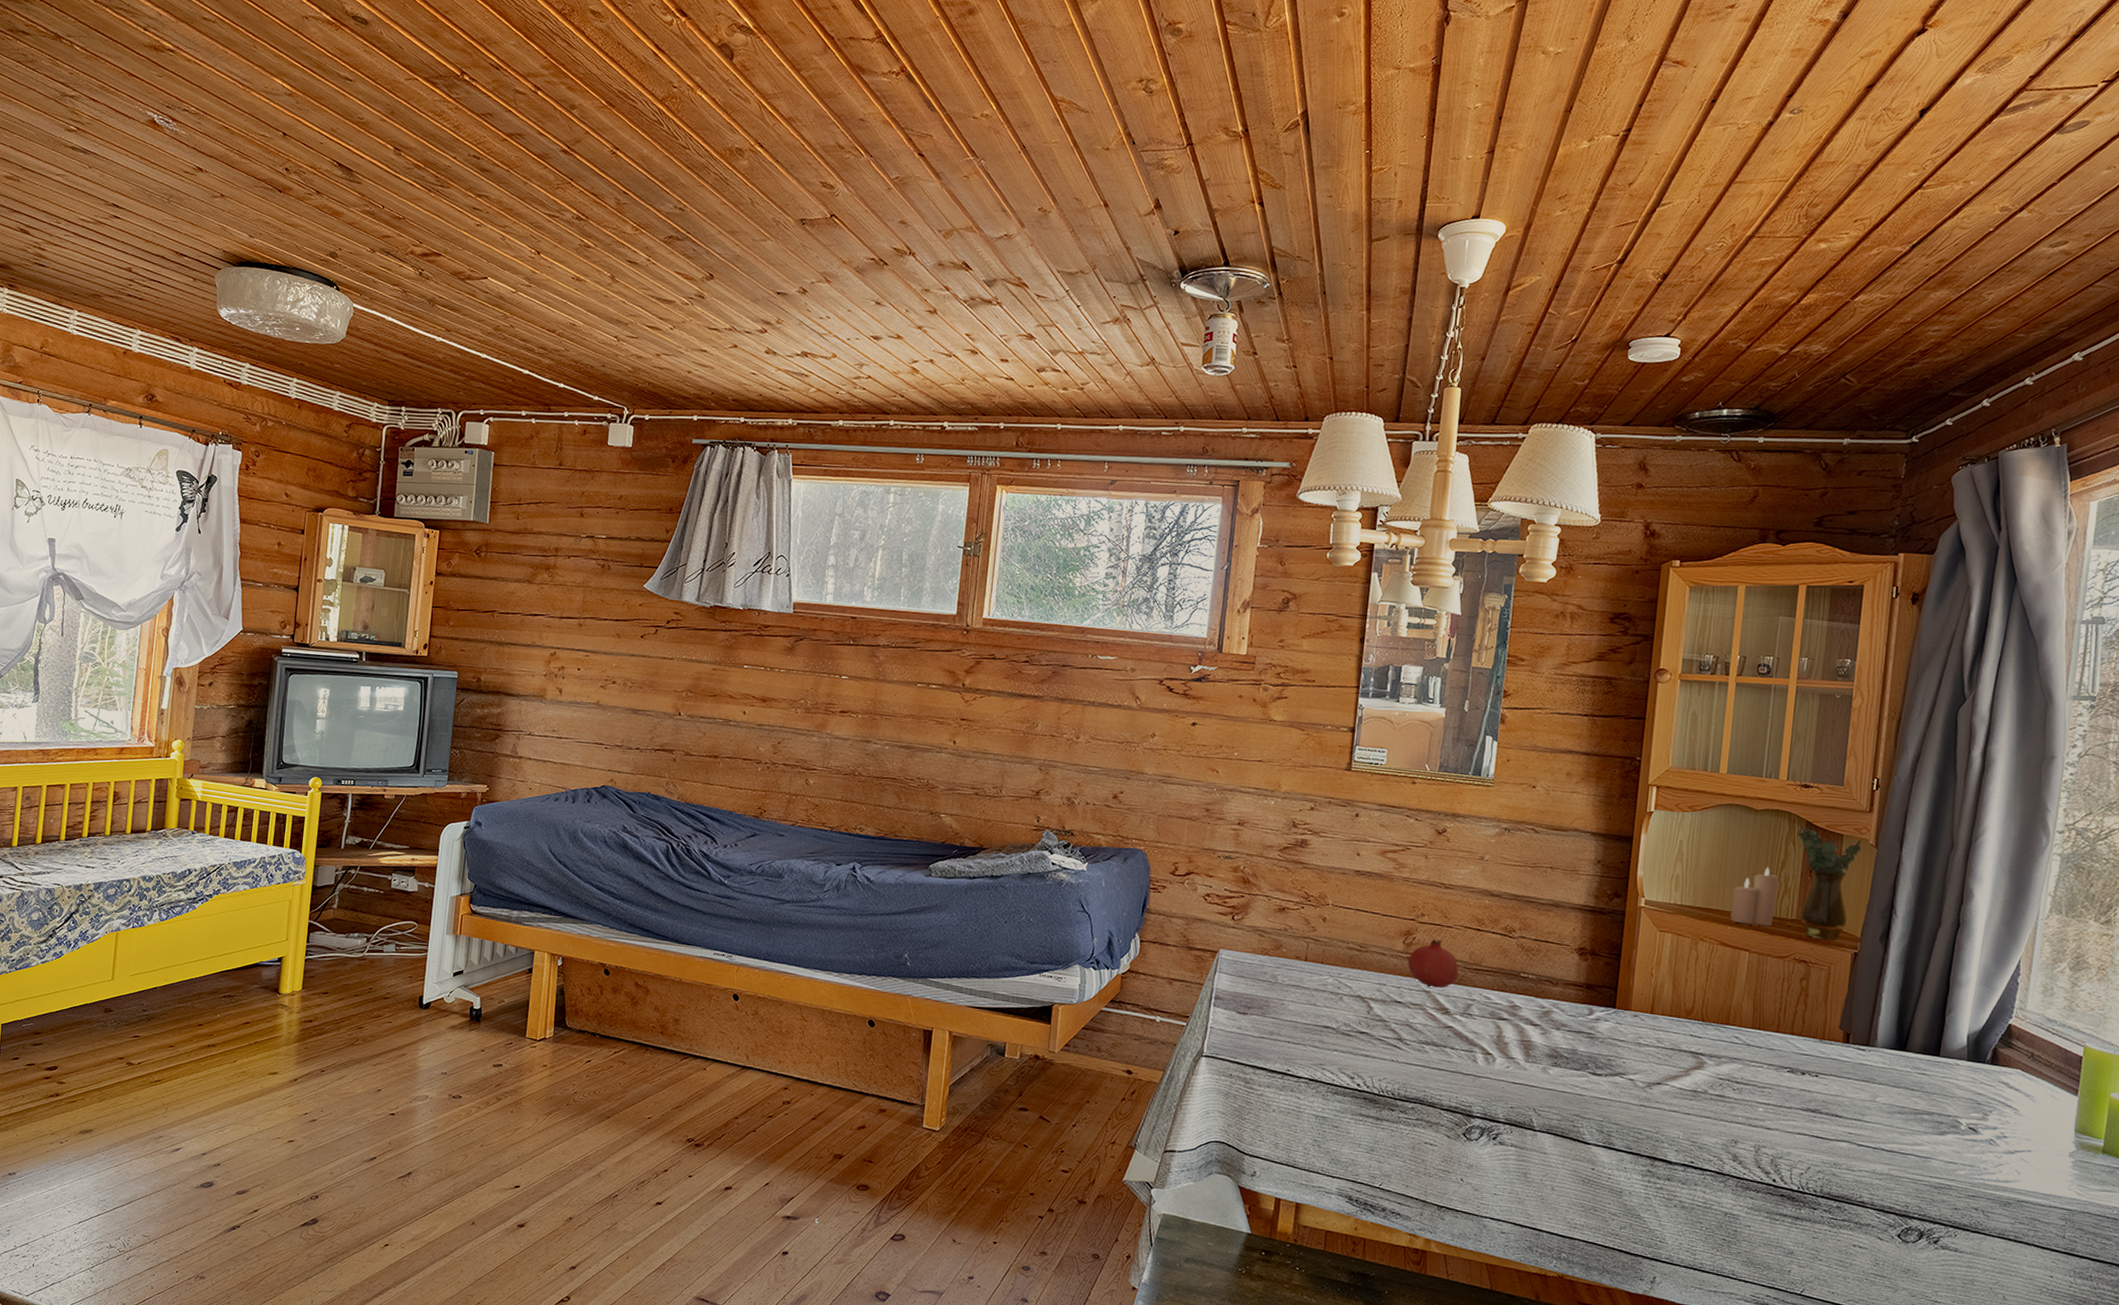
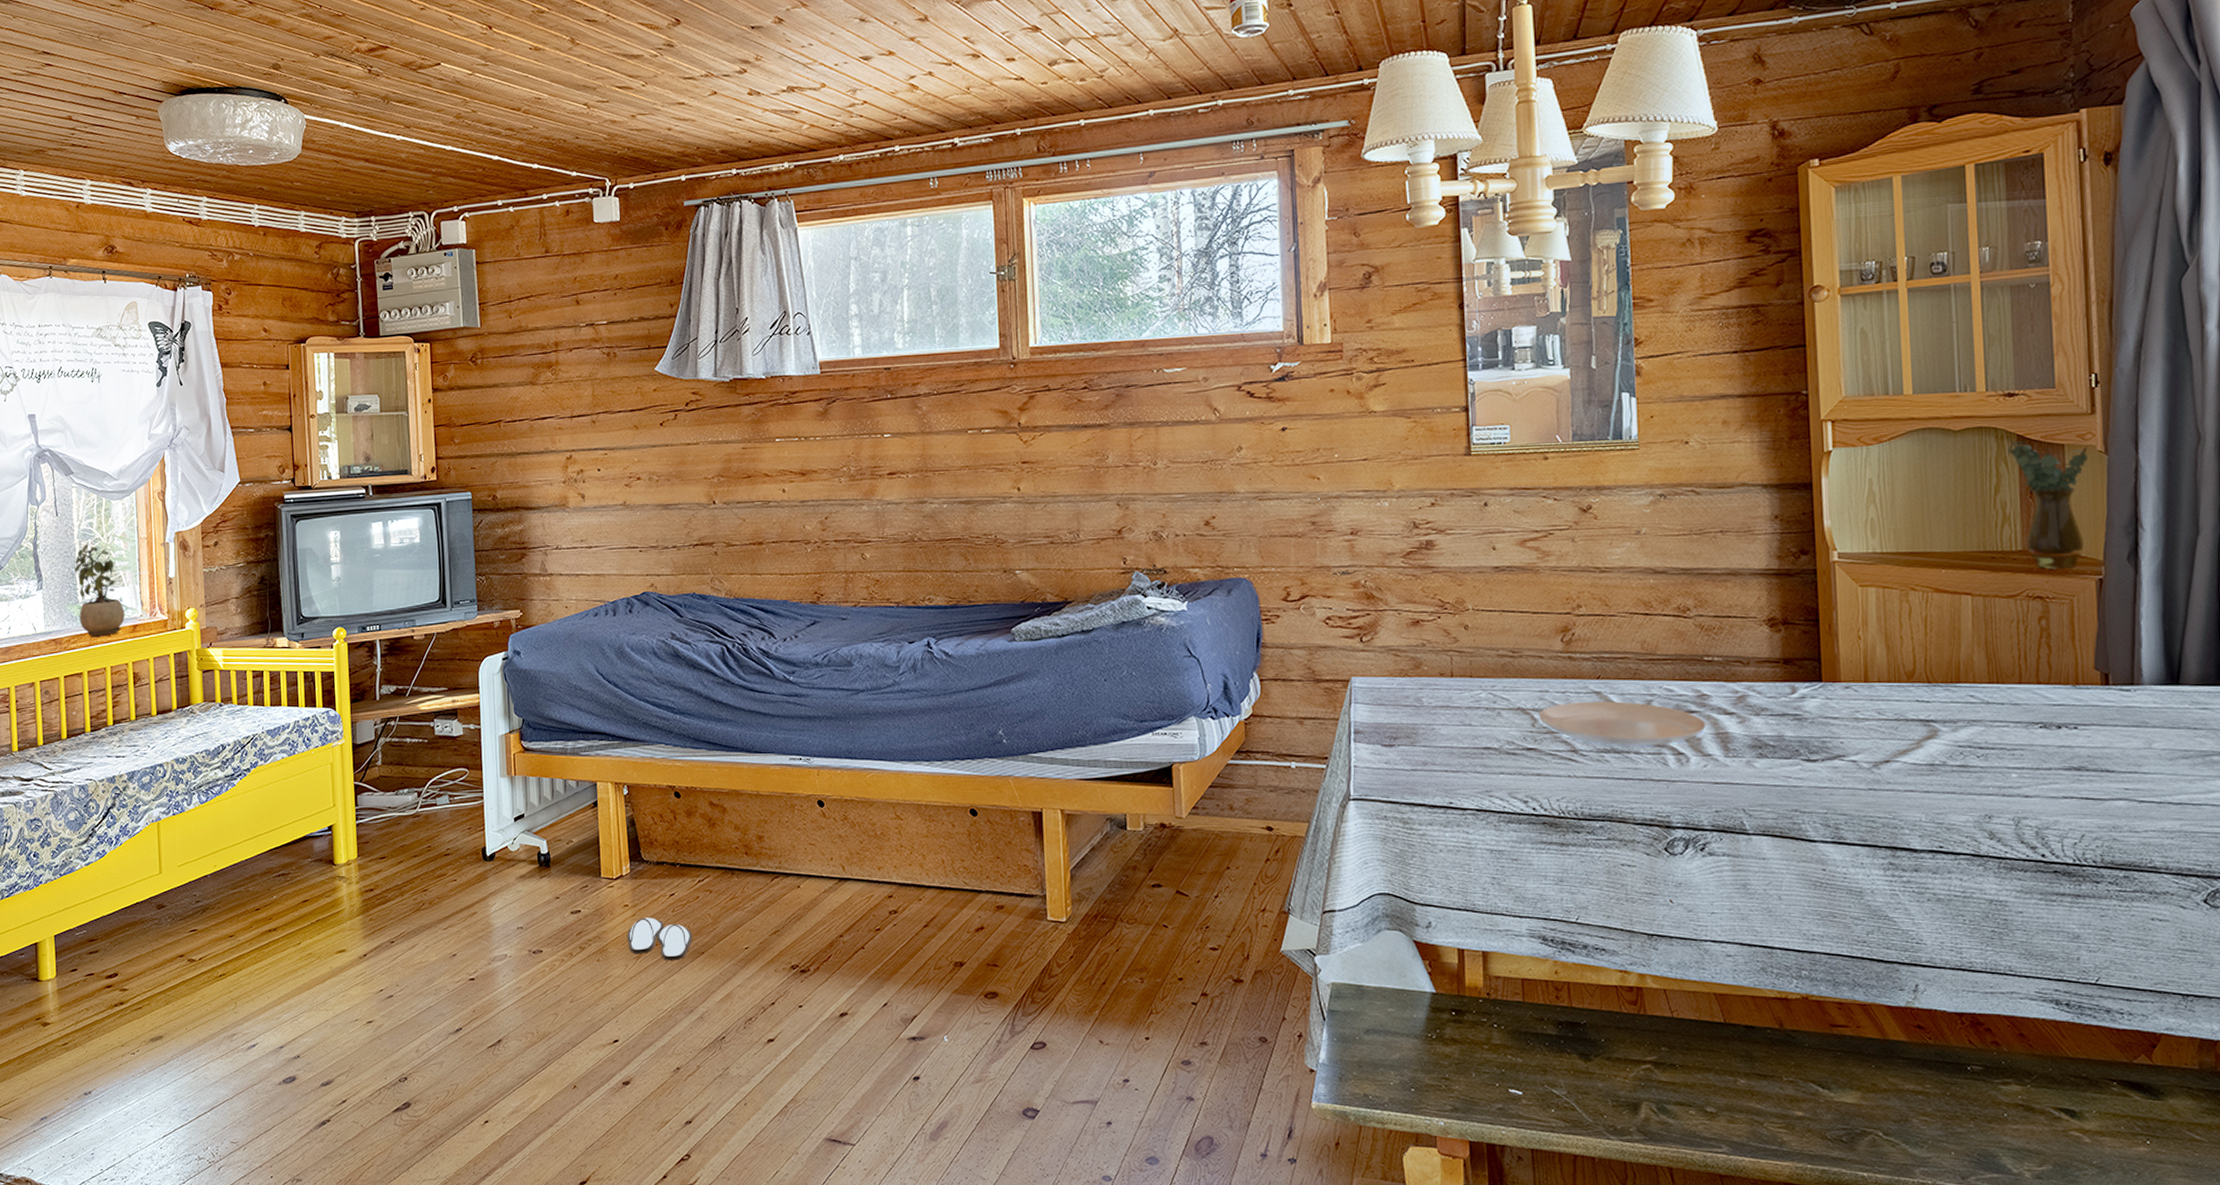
potted plant: none [69,665,114,754] -> present [74,543,125,637]
slippers: none [541,1078,602,1121] -> present [627,917,692,960]
plate: none [1374,997,1514,1045] -> present [1538,701,1707,746]
fruit: present [1408,938,1459,988] -> none [1570,631,1631,687]
candle: present [1729,867,1778,927] -> none [1941,495,1995,565]

